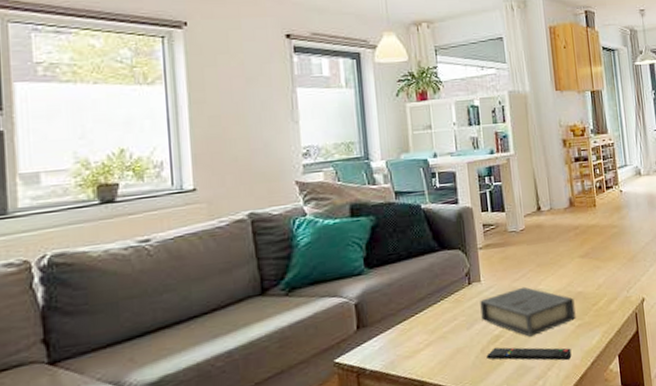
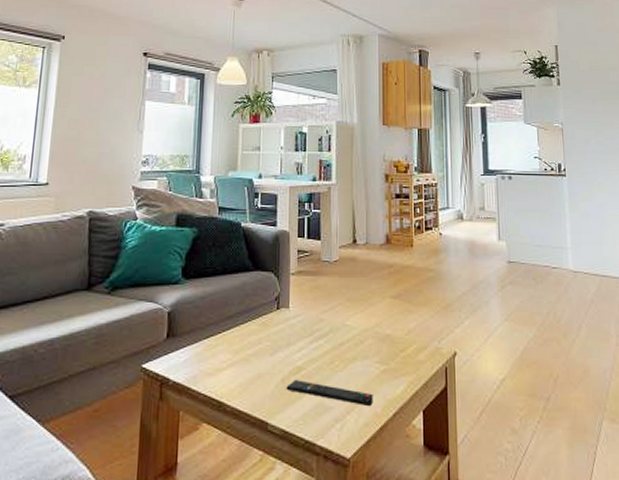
book: present [480,286,576,337] -> none [286,320,382,374]

